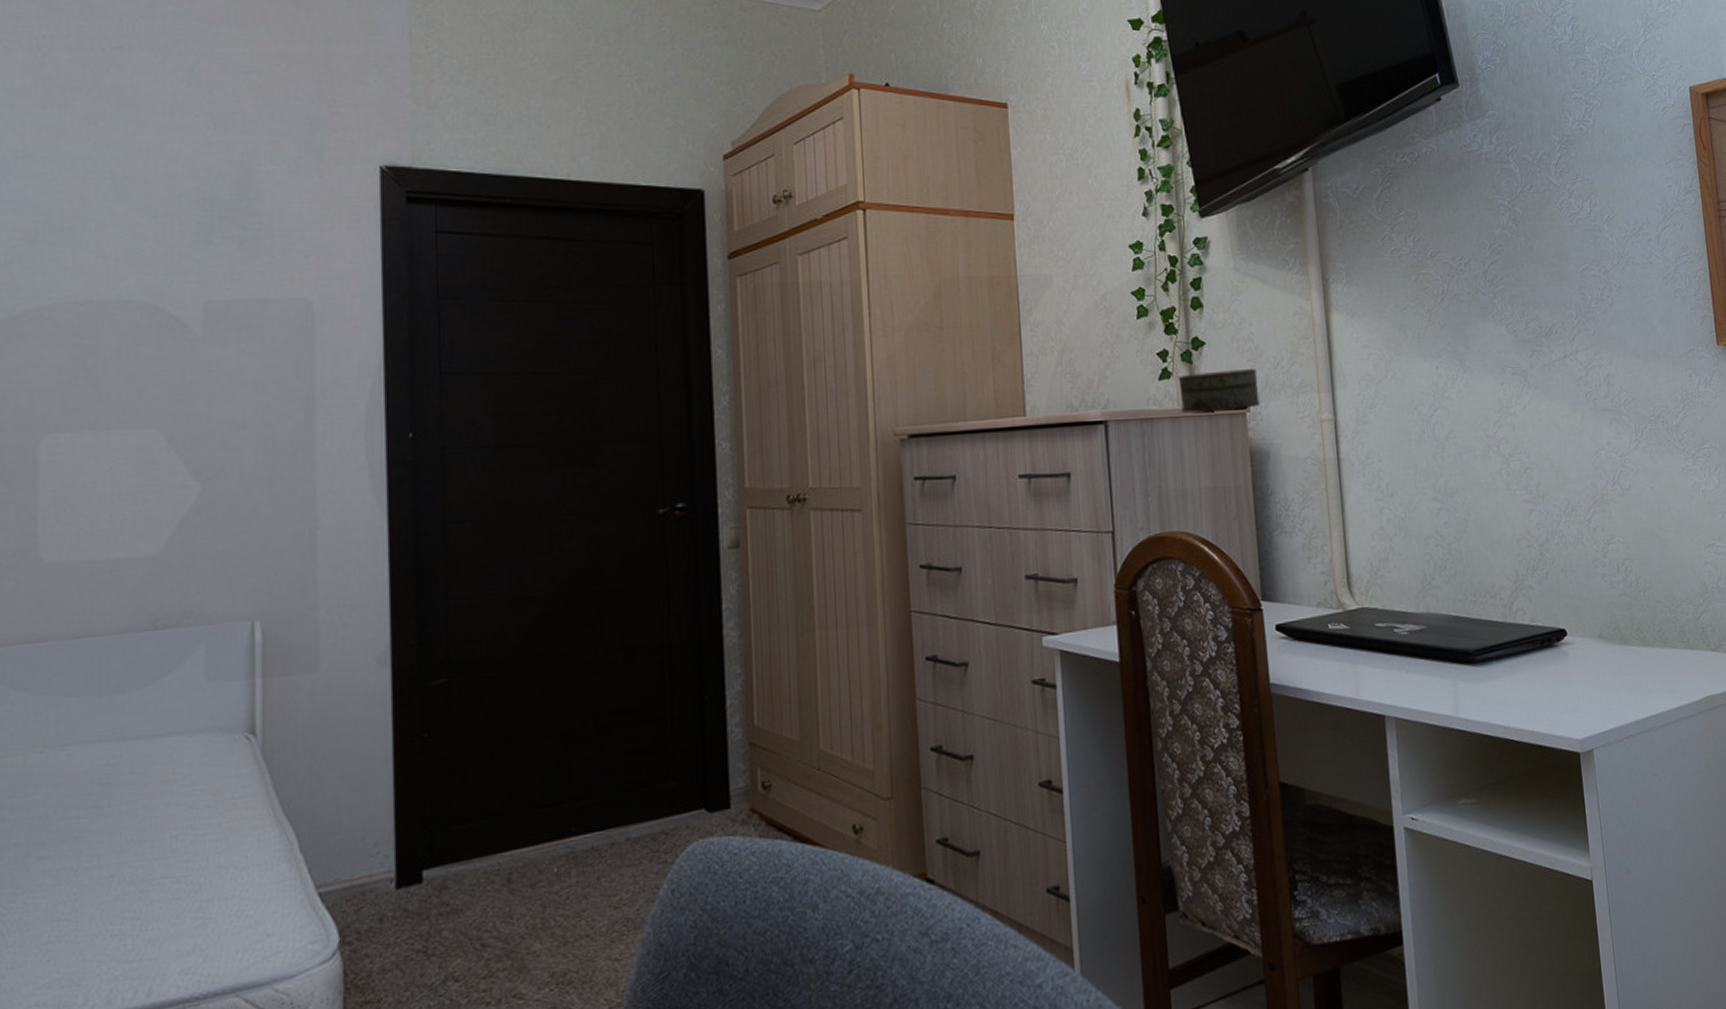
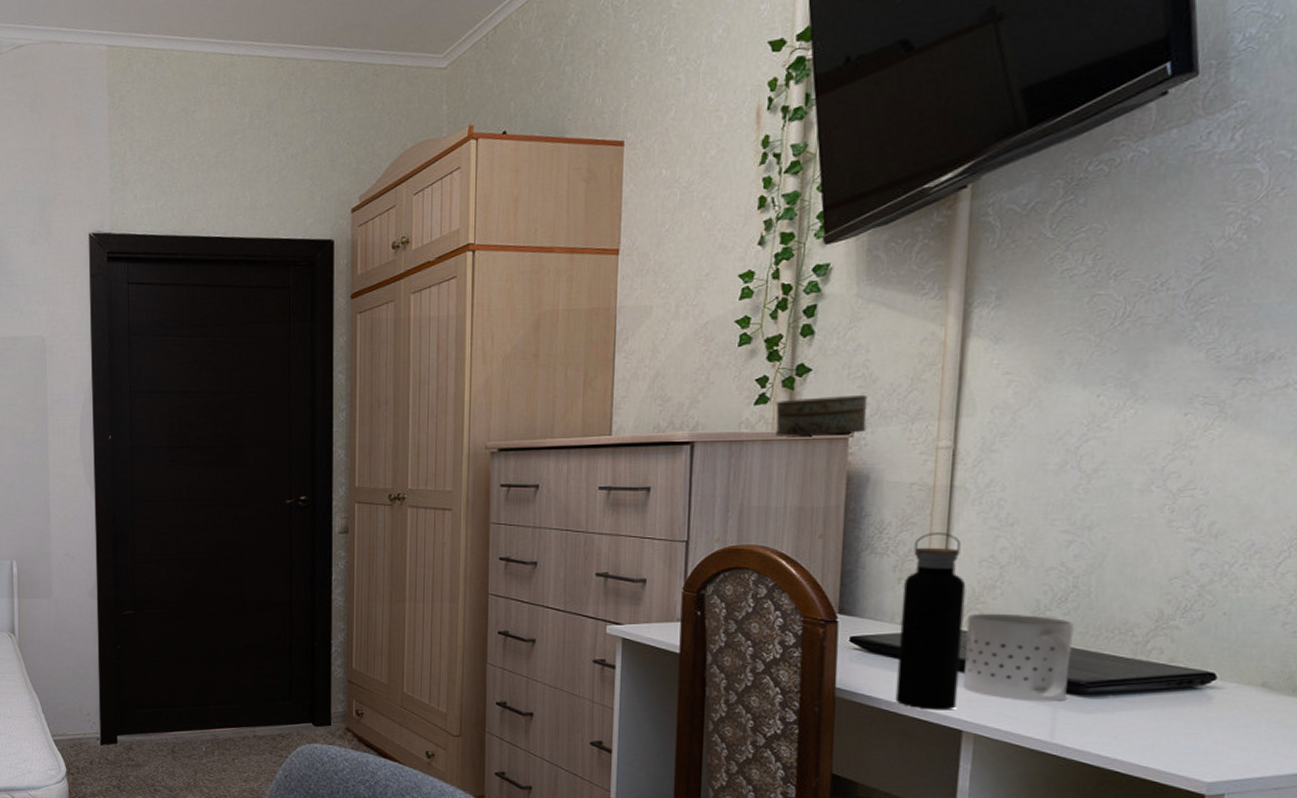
water bottle: none [1313,507,1376,697] -> present [895,533,966,710]
mug: none [1370,586,1461,677] -> present [963,613,1074,702]

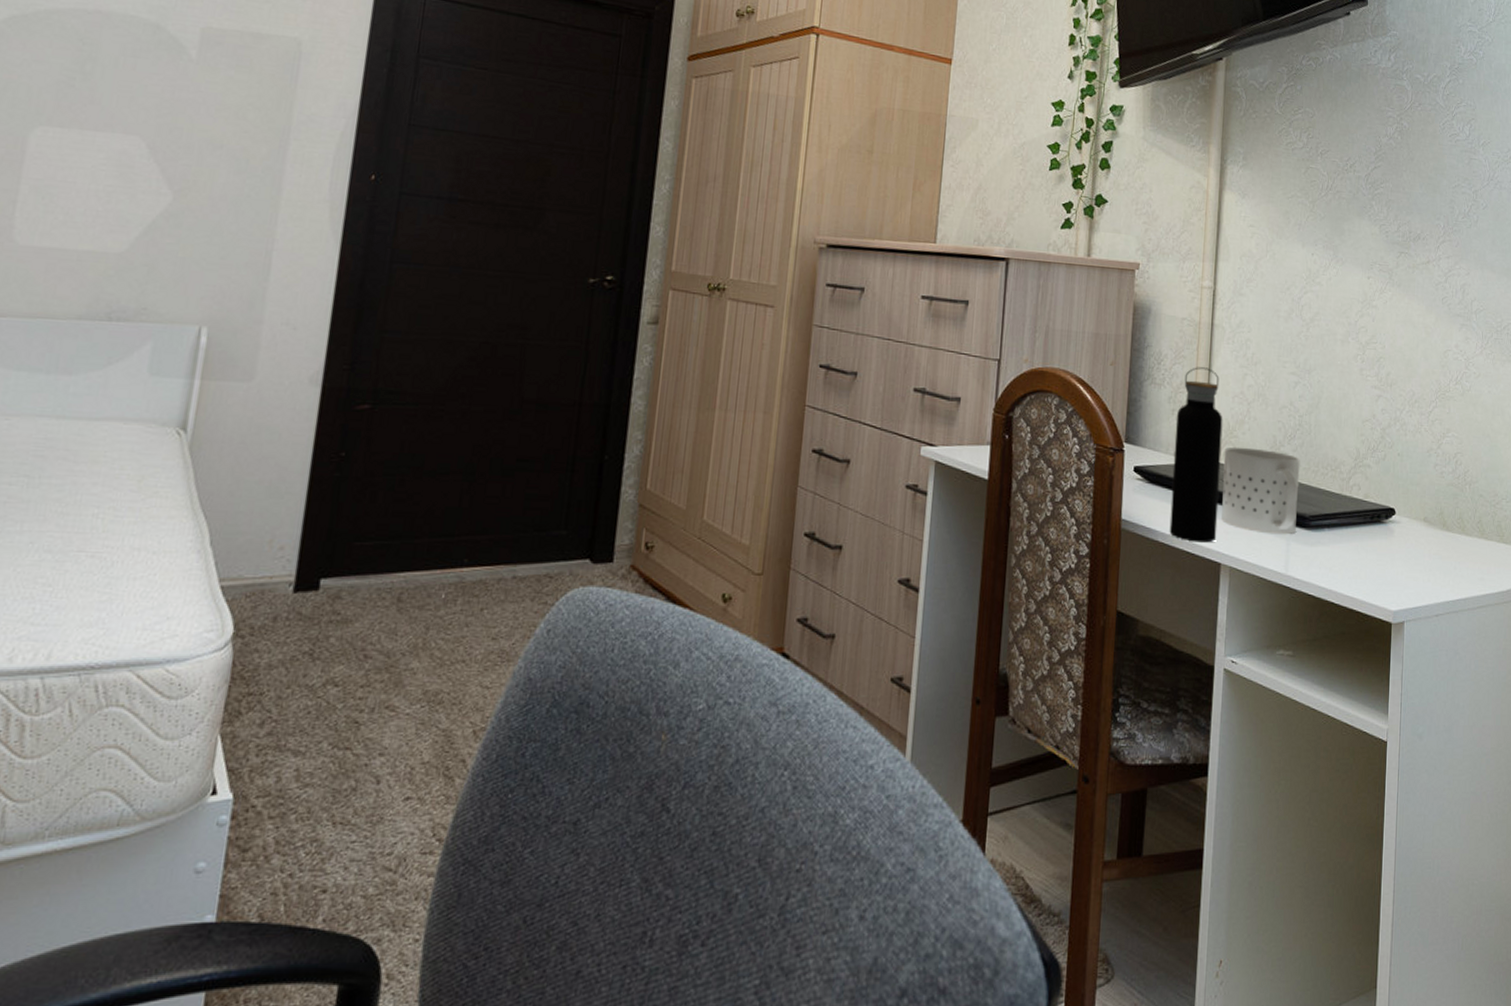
decorative box: present [775,395,868,436] -> none [1077,227,1151,266]

